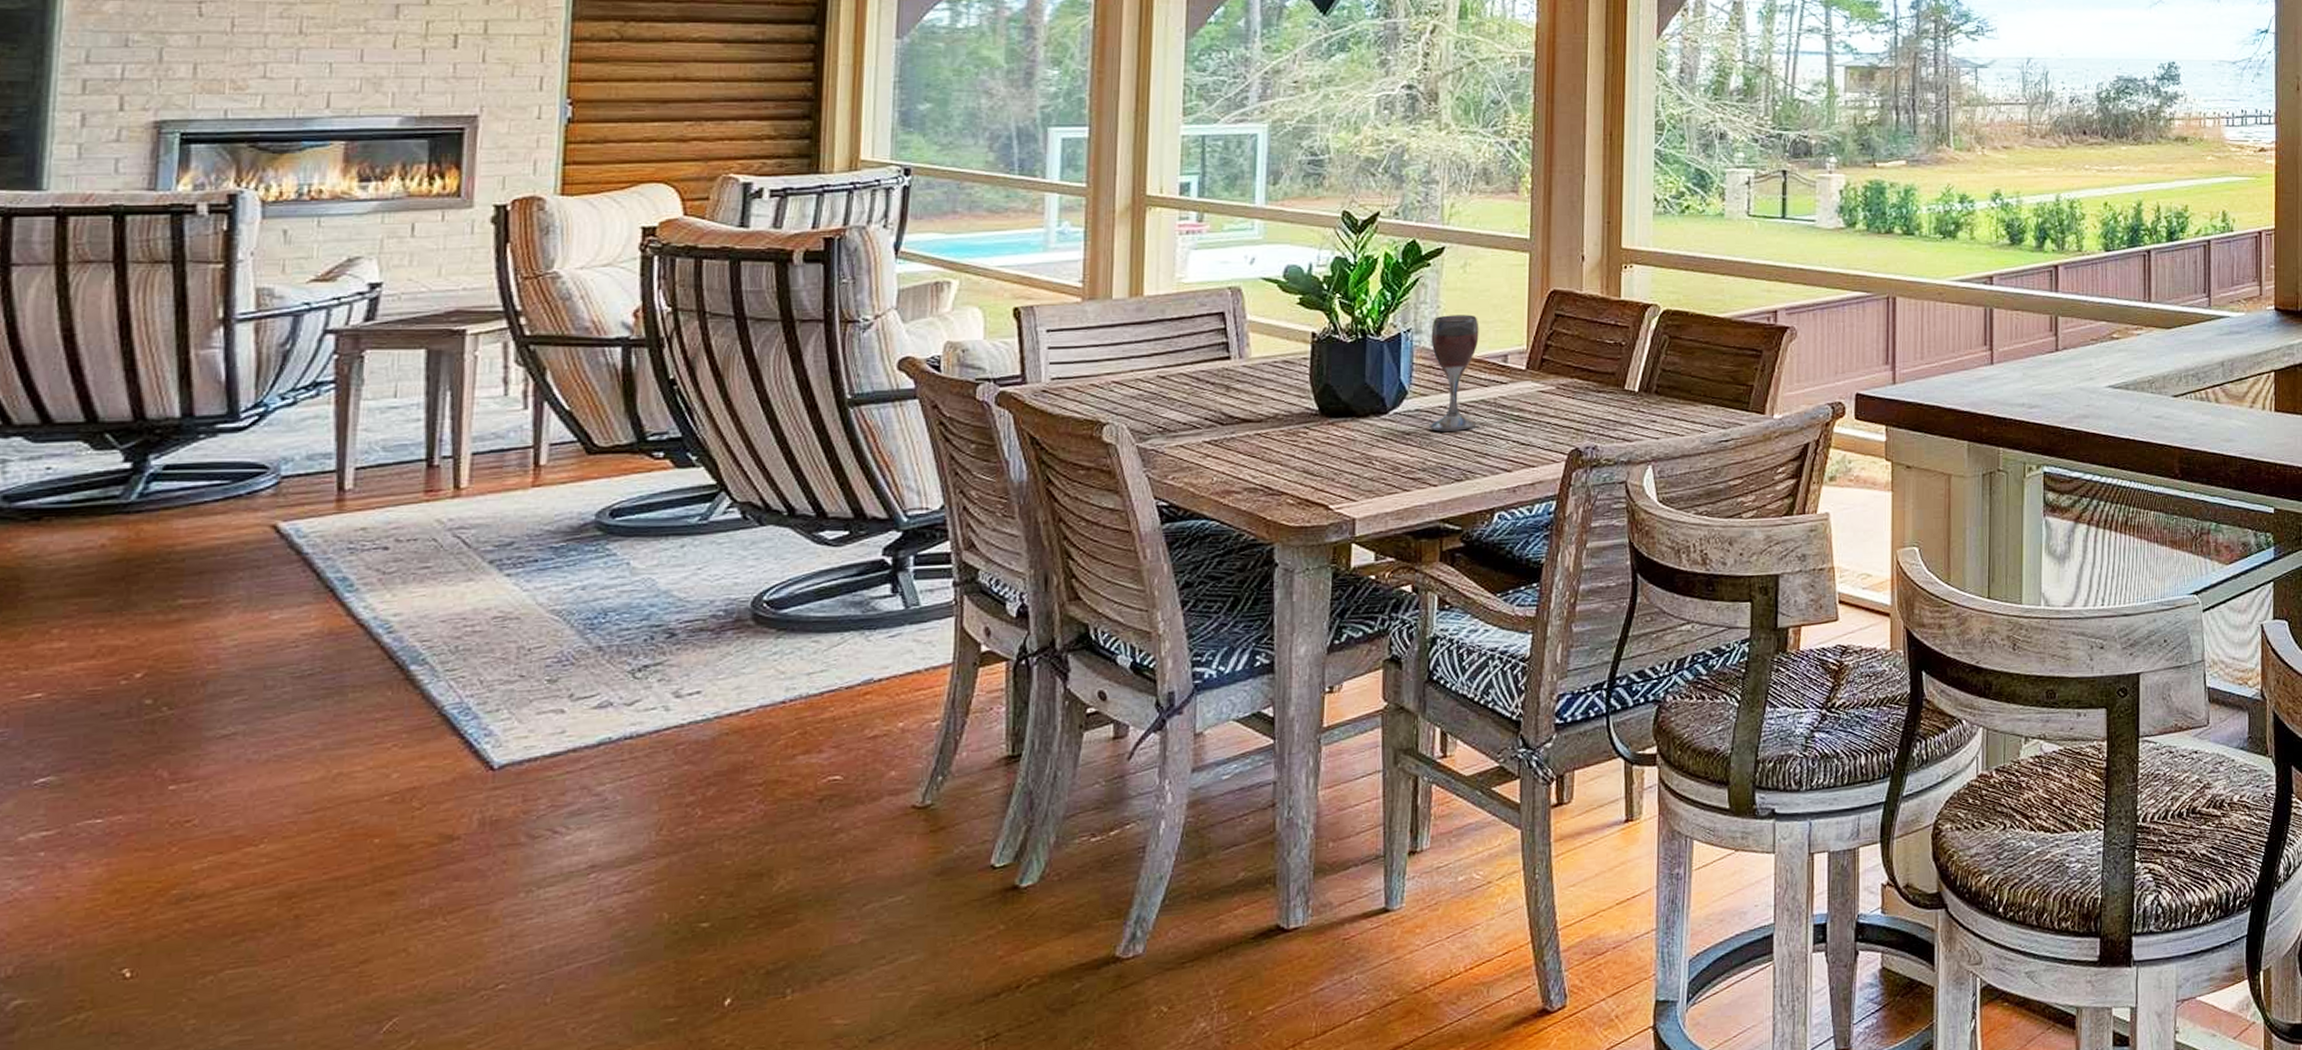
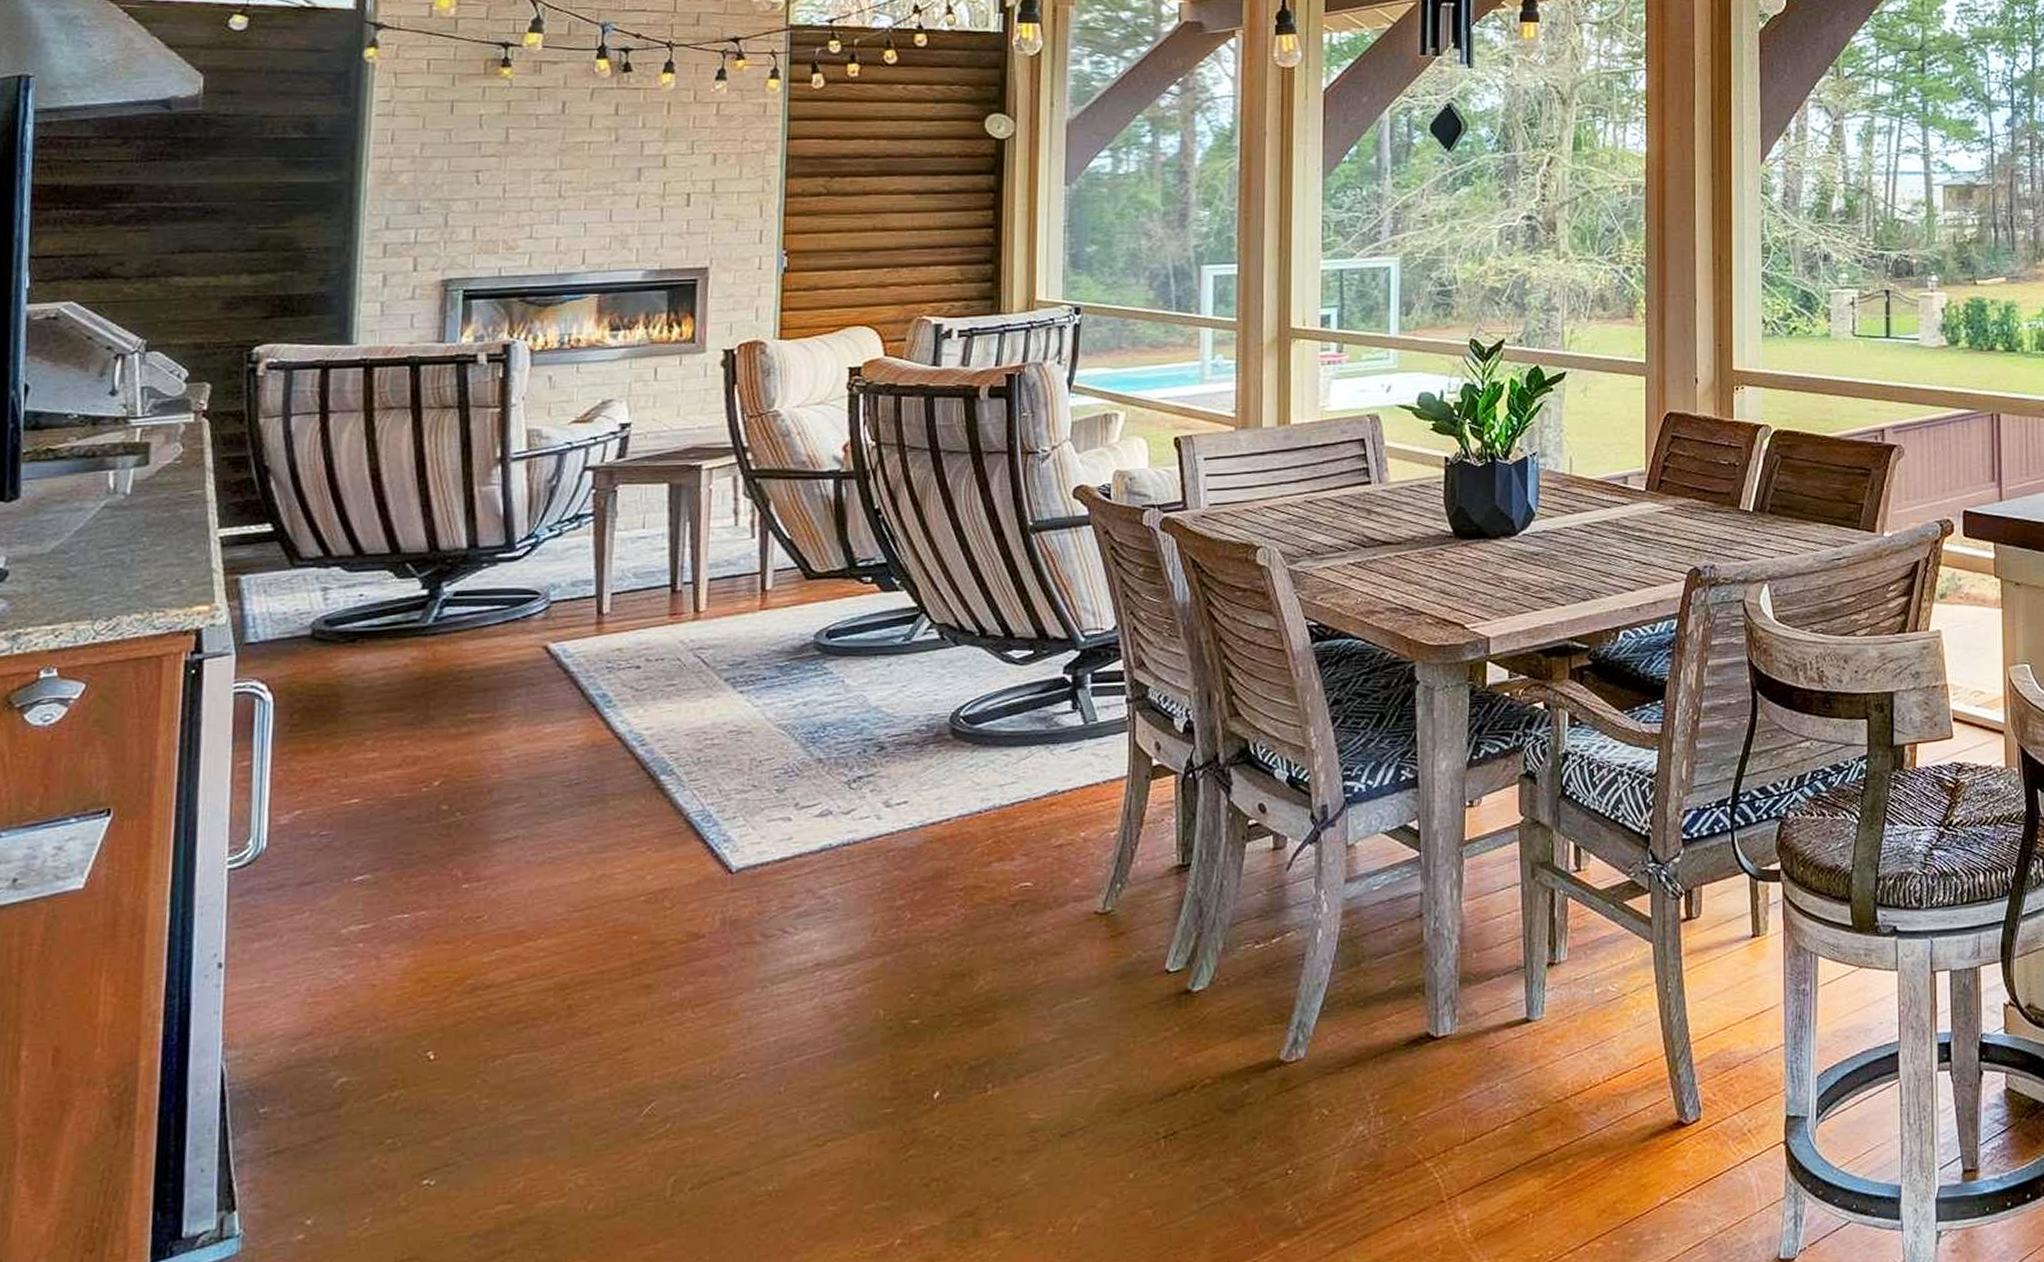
cup: present [1429,315,1479,432] -> none [1555,438,1600,552]

